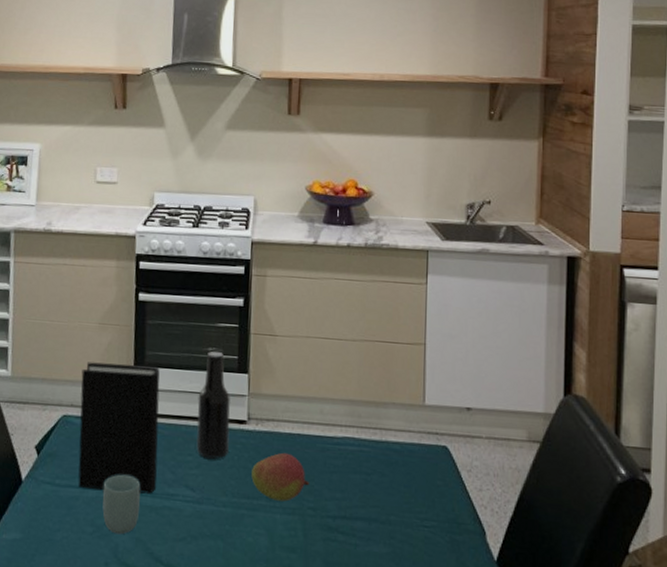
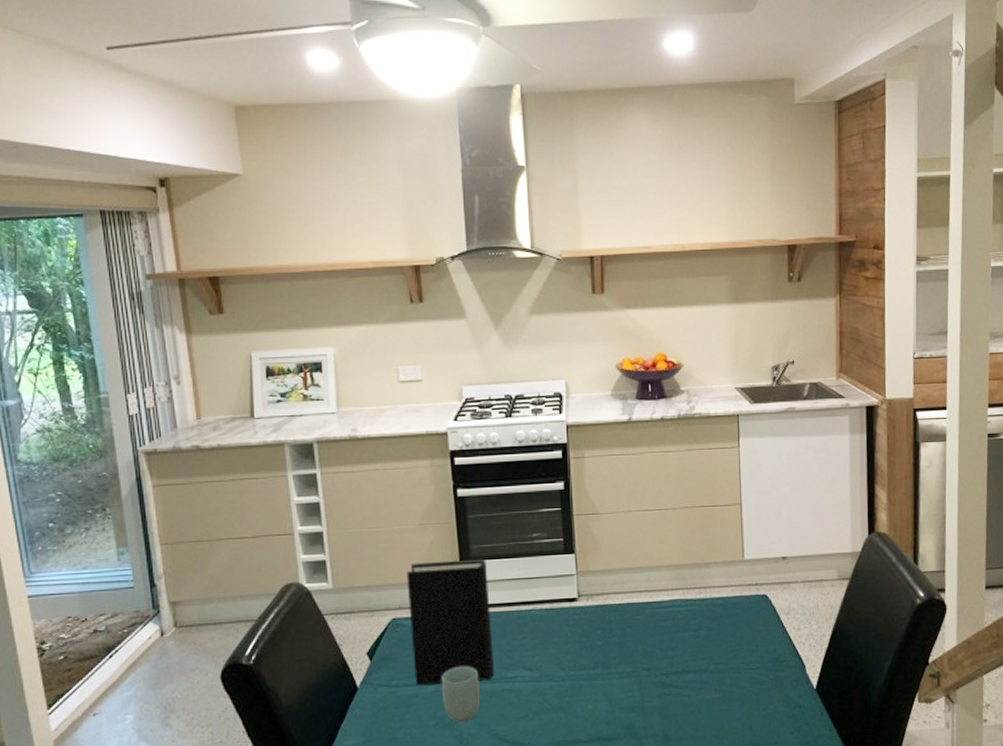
beer bottle: present [196,350,230,459] -> none [527,536,562,639]
fruit: present [251,452,309,502] -> none [586,622,642,668]

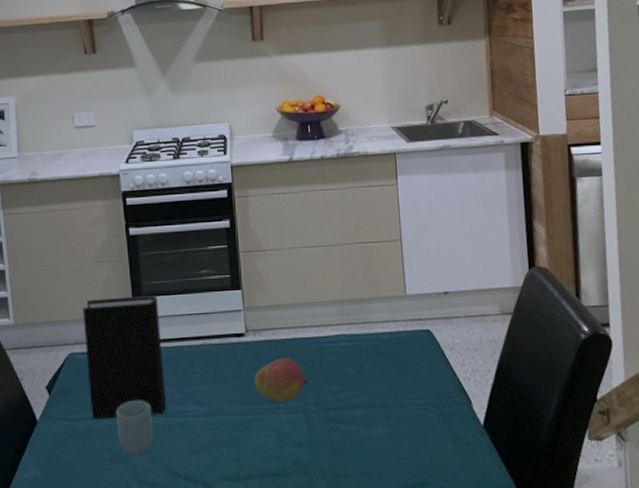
fruit: none [586,622,642,668] -> present [254,357,309,402]

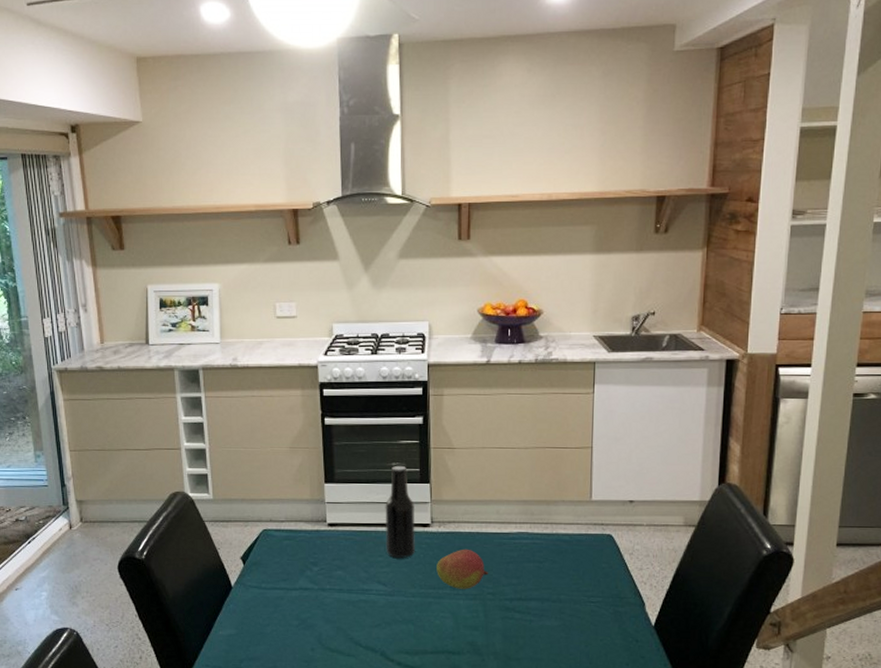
book: present [82,295,167,420] -> none [277,481,353,591]
cup: present [116,400,153,457] -> none [304,576,338,625]
beer bottle: none [196,272,231,373] -> present [385,465,415,558]

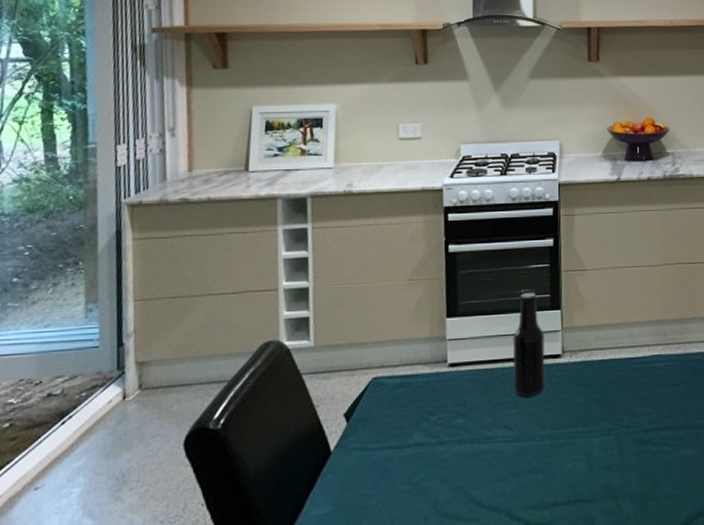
fruit: present [436,549,488,589] -> none [568,378,622,425]

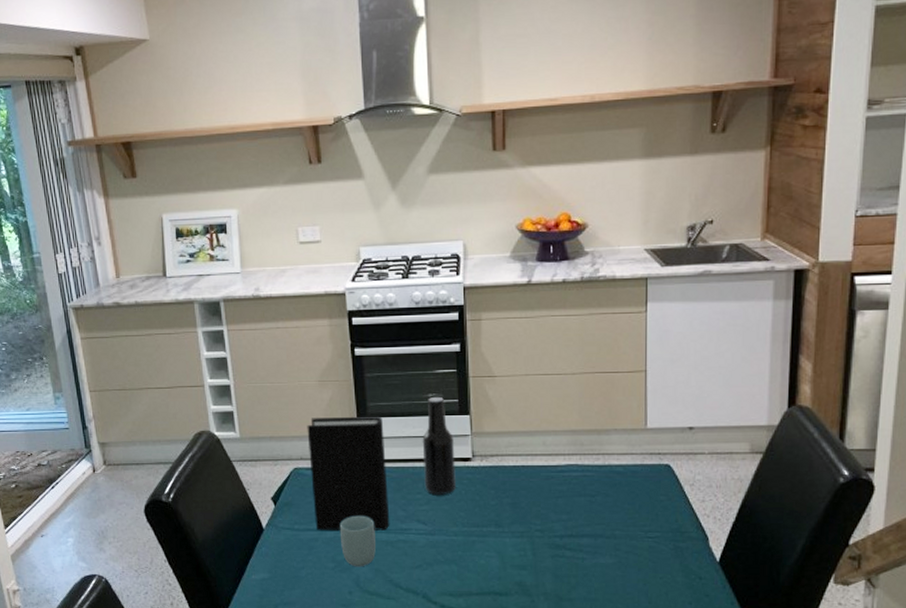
book: none [391,315,475,449] -> present [307,416,390,531]
cup: none [419,426,459,487] -> present [339,515,376,567]

